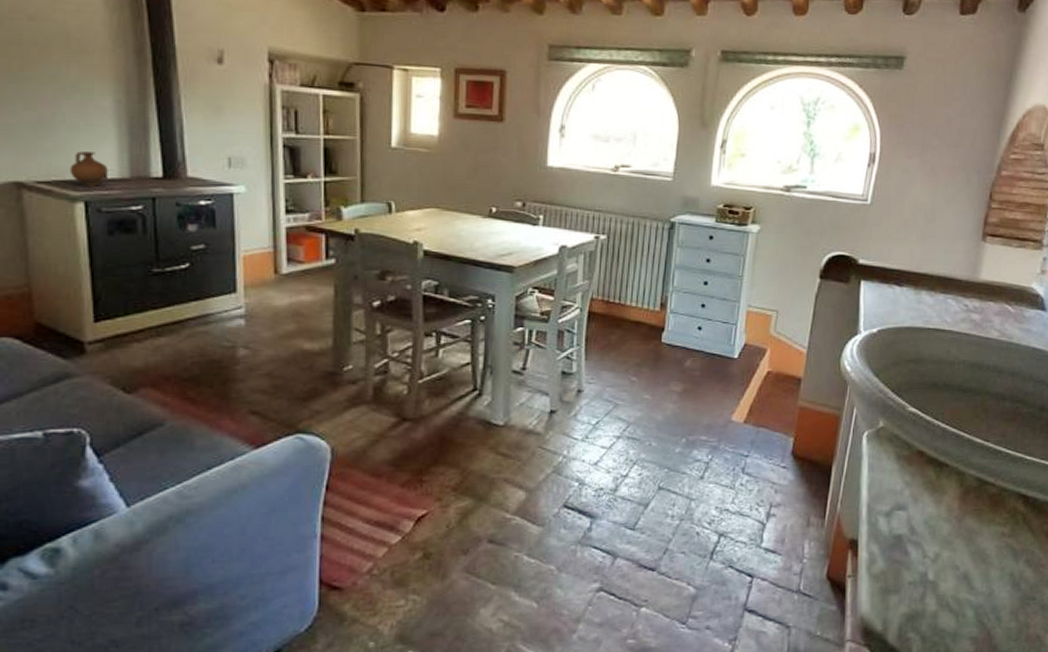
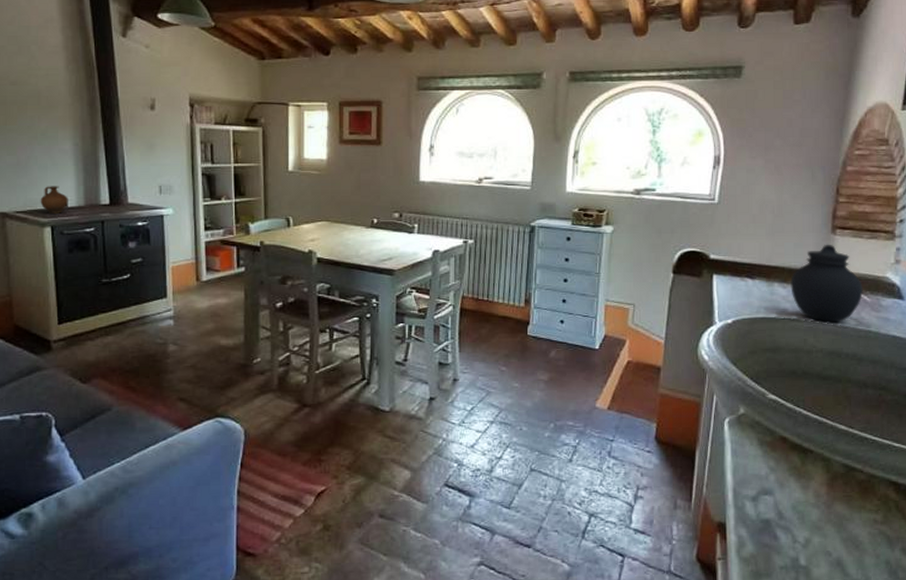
jar: none [937,251,1009,334] -> present [790,244,864,323]

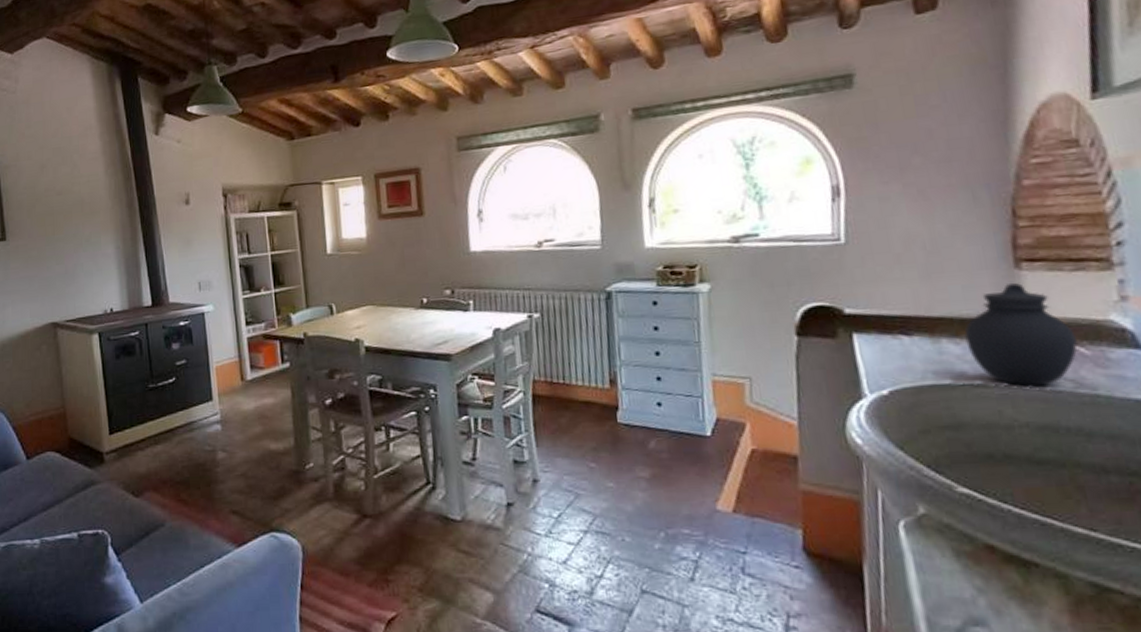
ceramic jug: present [40,186,68,214] -> none [87,291,113,320]

